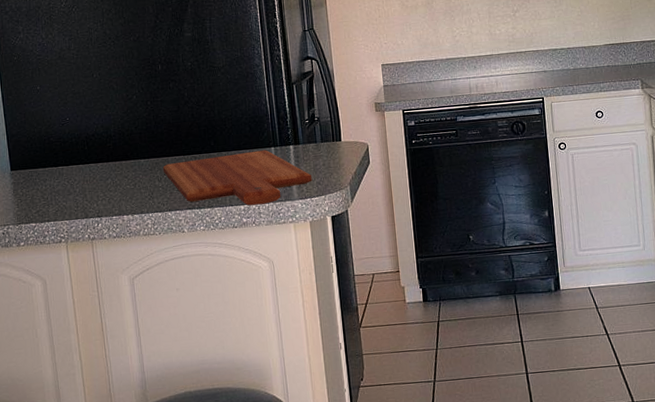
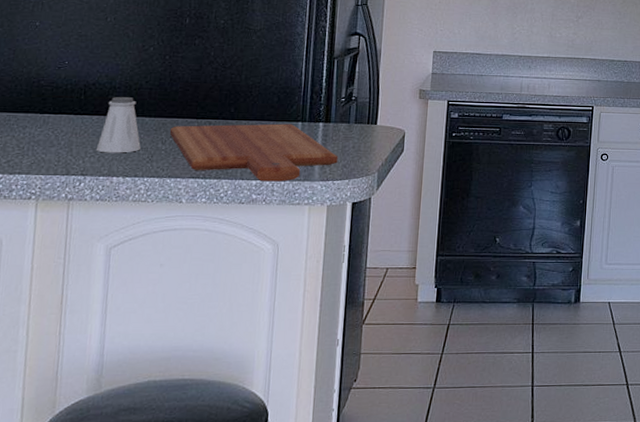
saltshaker: none [106,143,141,195] -> present [97,97,141,153]

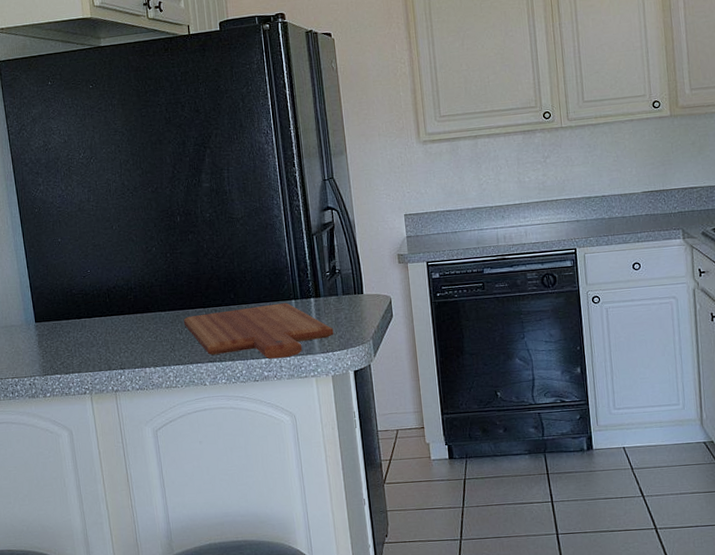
saltshaker: present [97,97,141,153] -> none [128,295,163,348]

